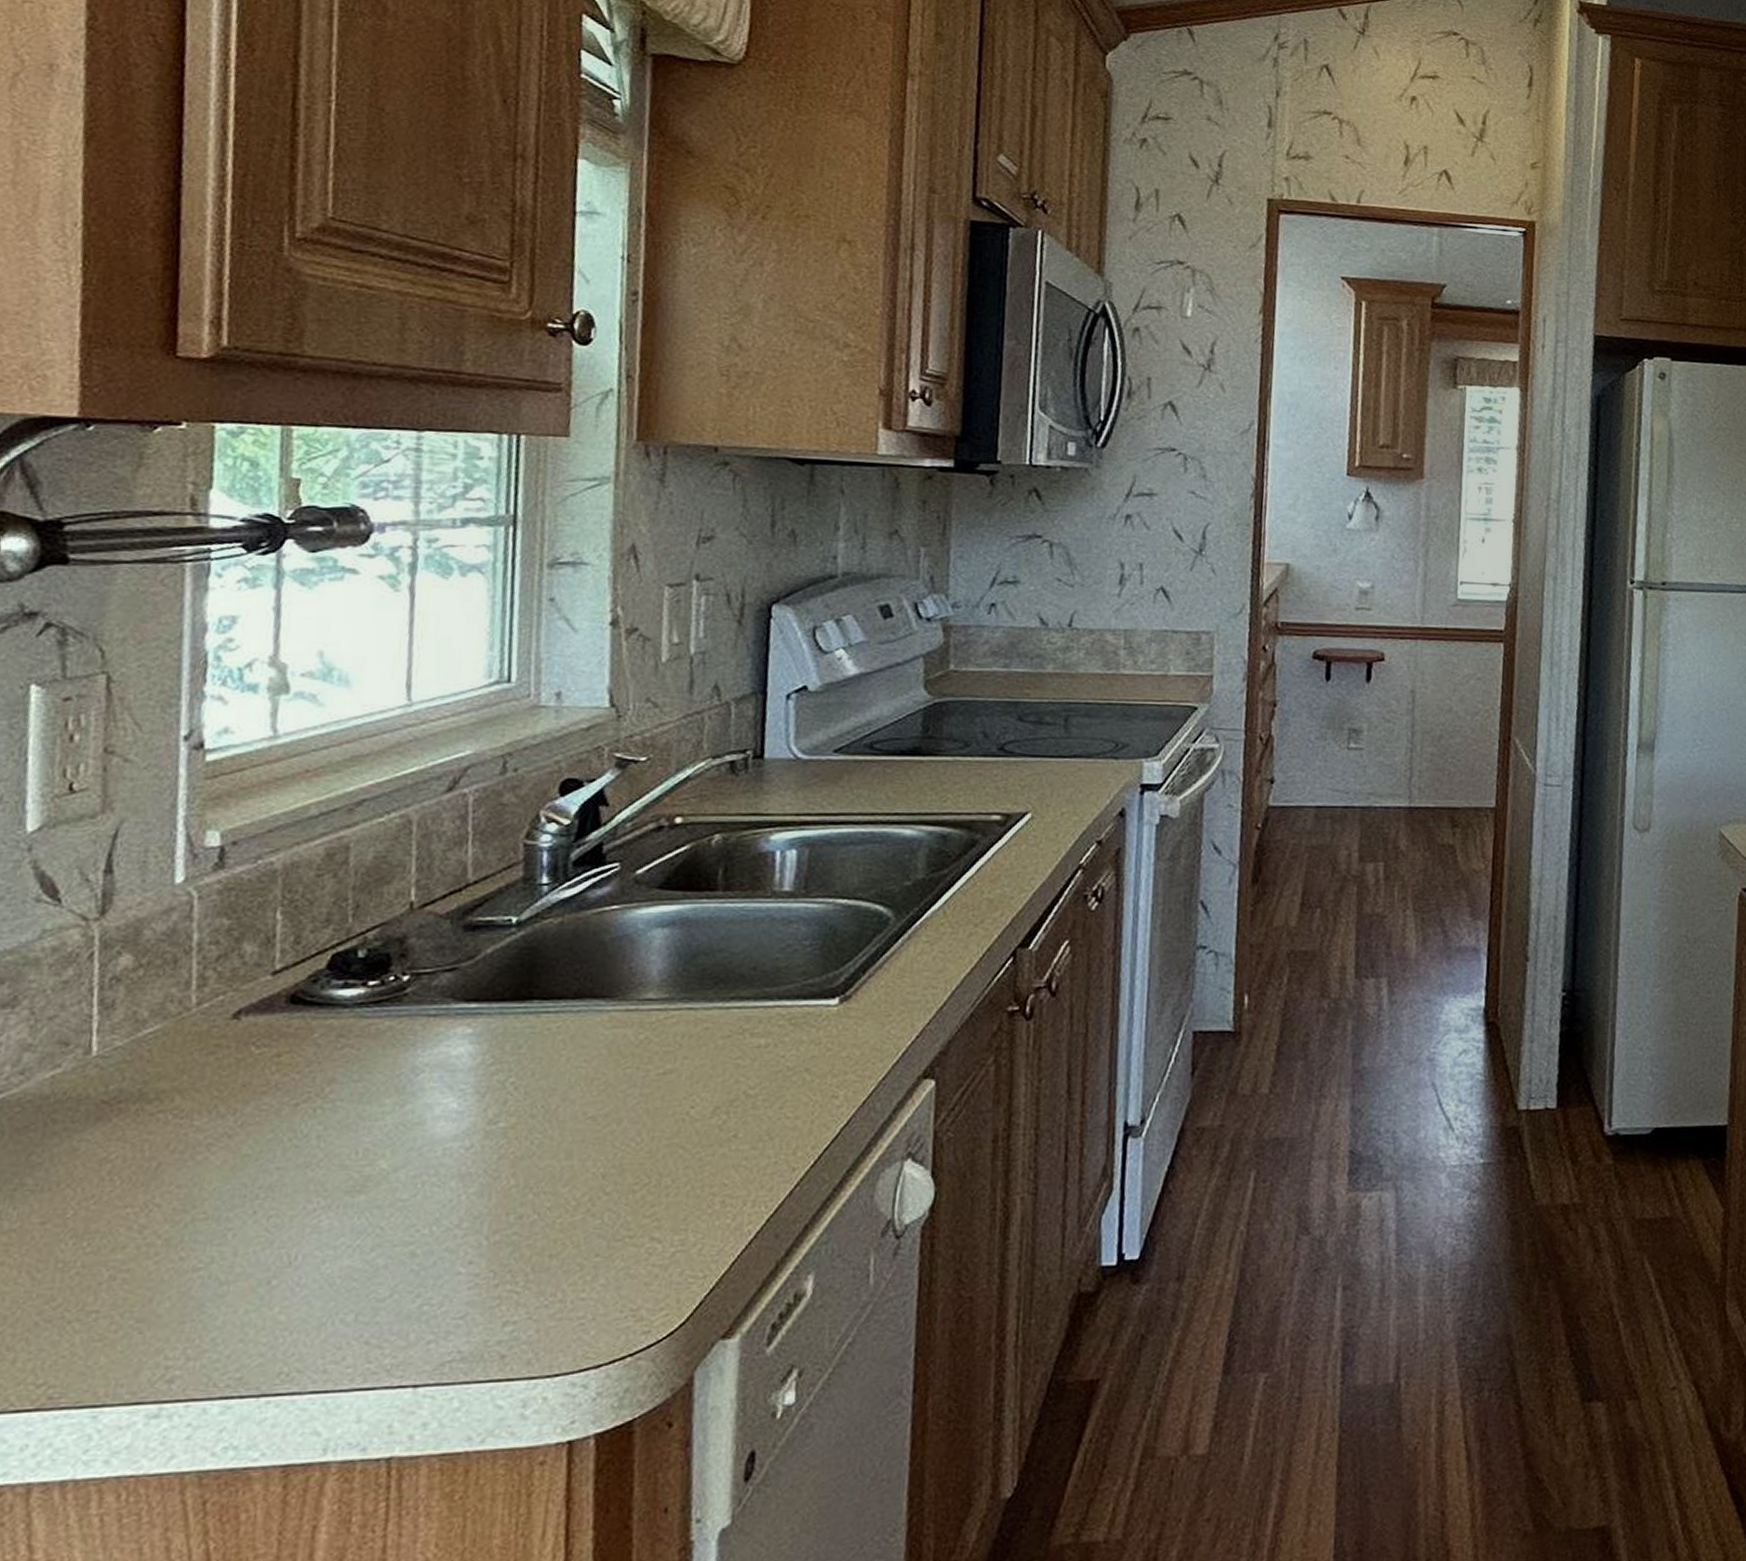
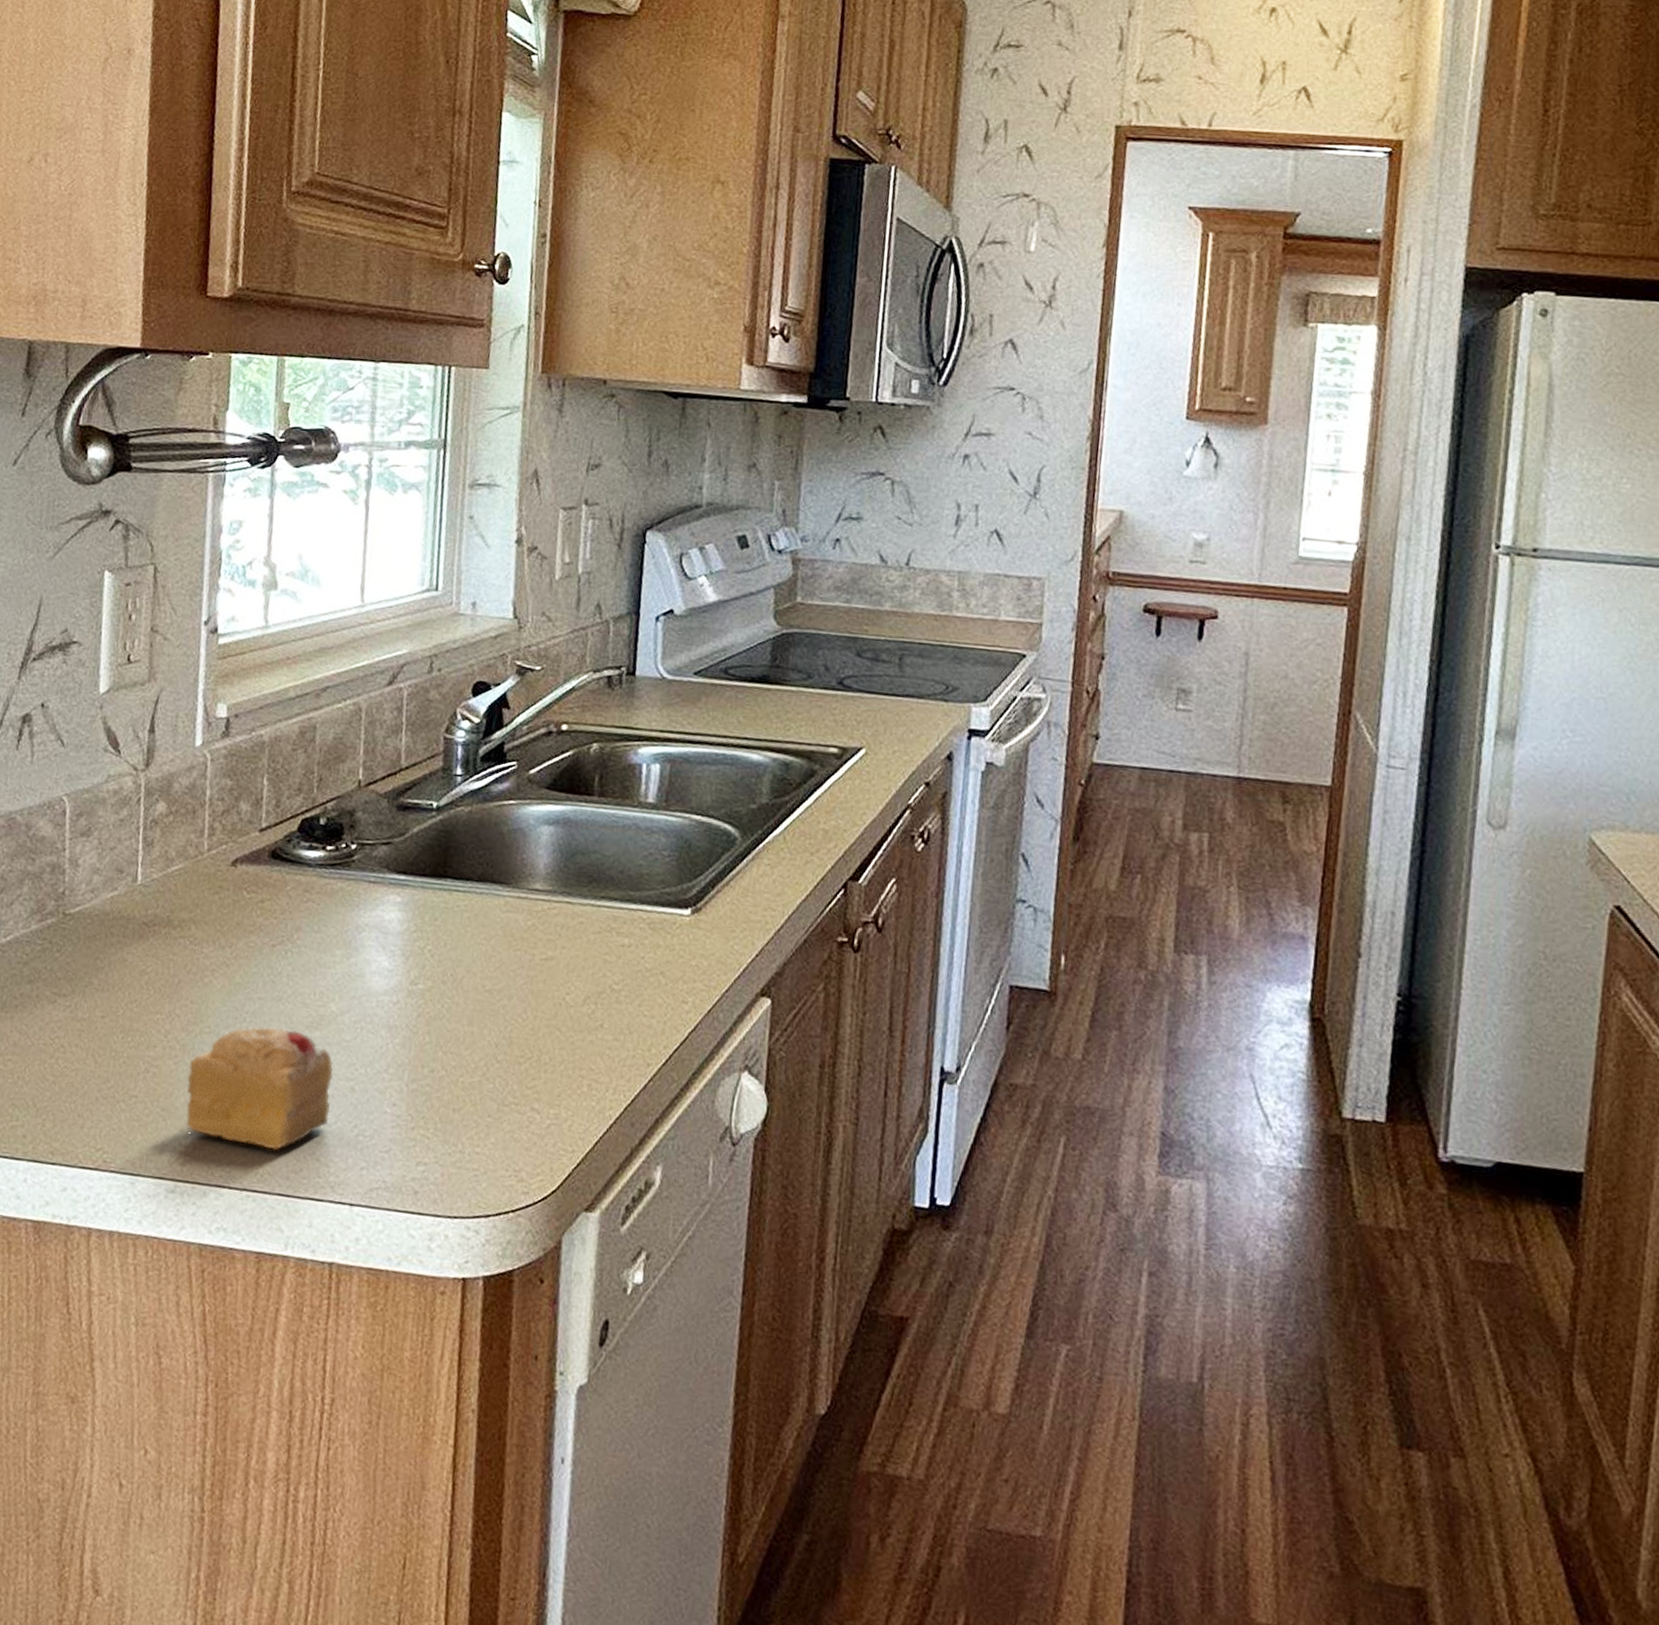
cake slice: none [173,1197,386,1343] -> present [186,1027,334,1151]

